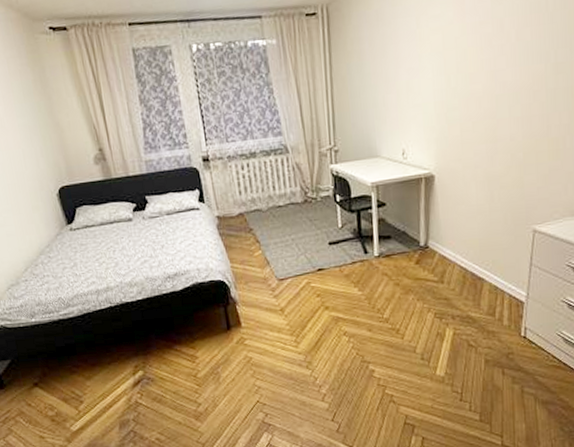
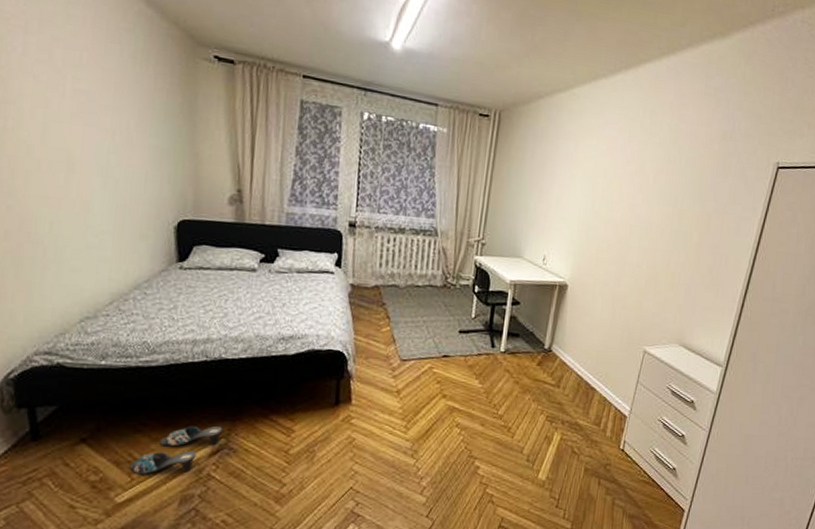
slippers: none [74,361,139,408] -> present [129,425,223,475]

